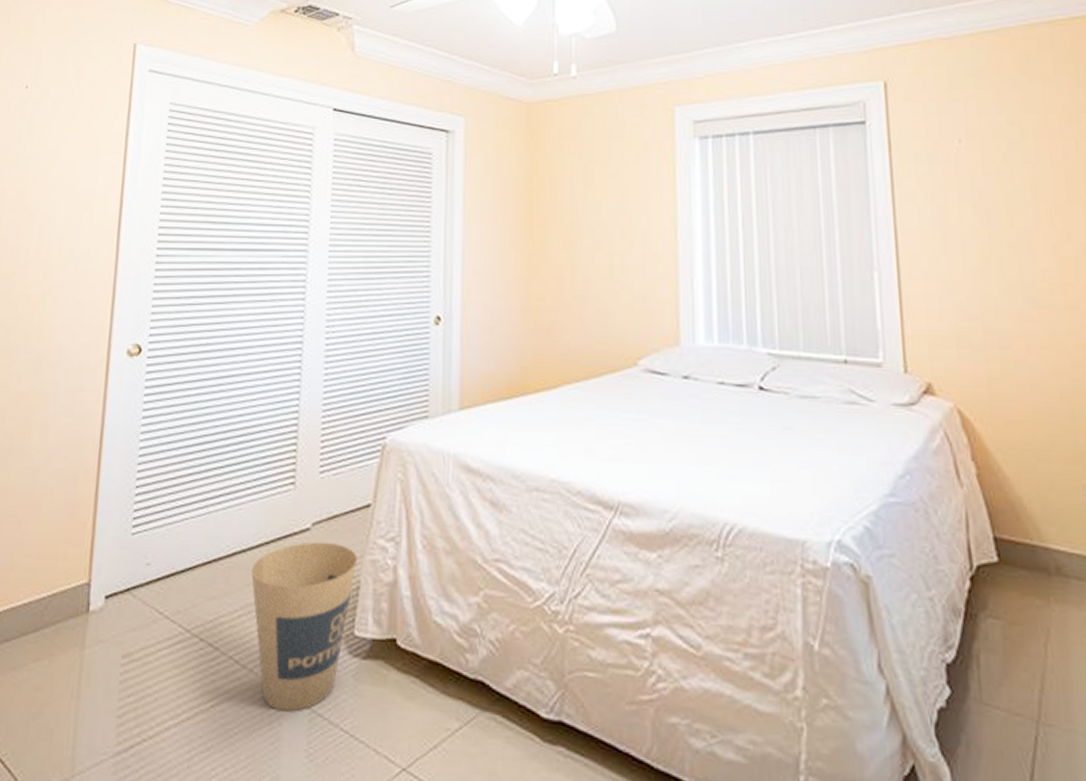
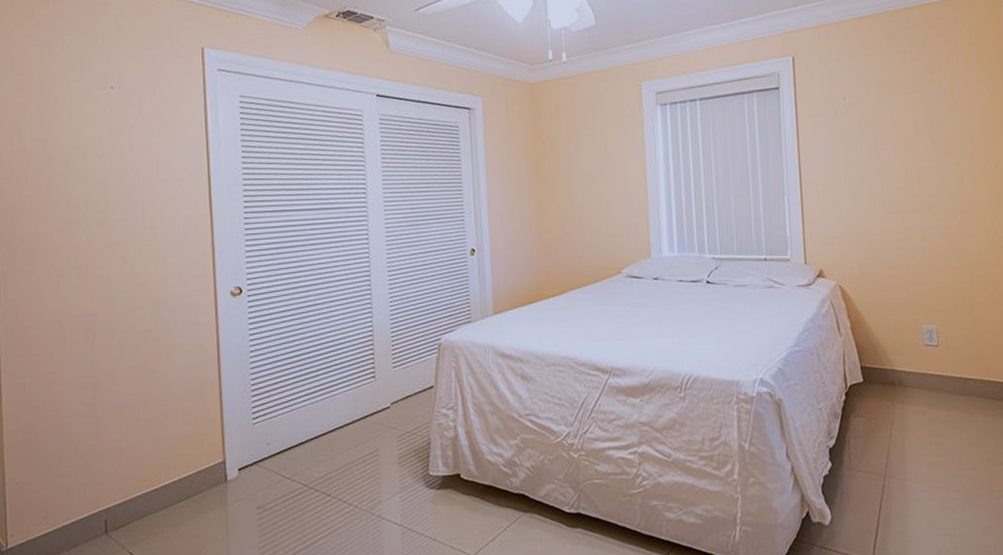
trash can: present [251,542,357,712] -> none [349,415,427,530]

